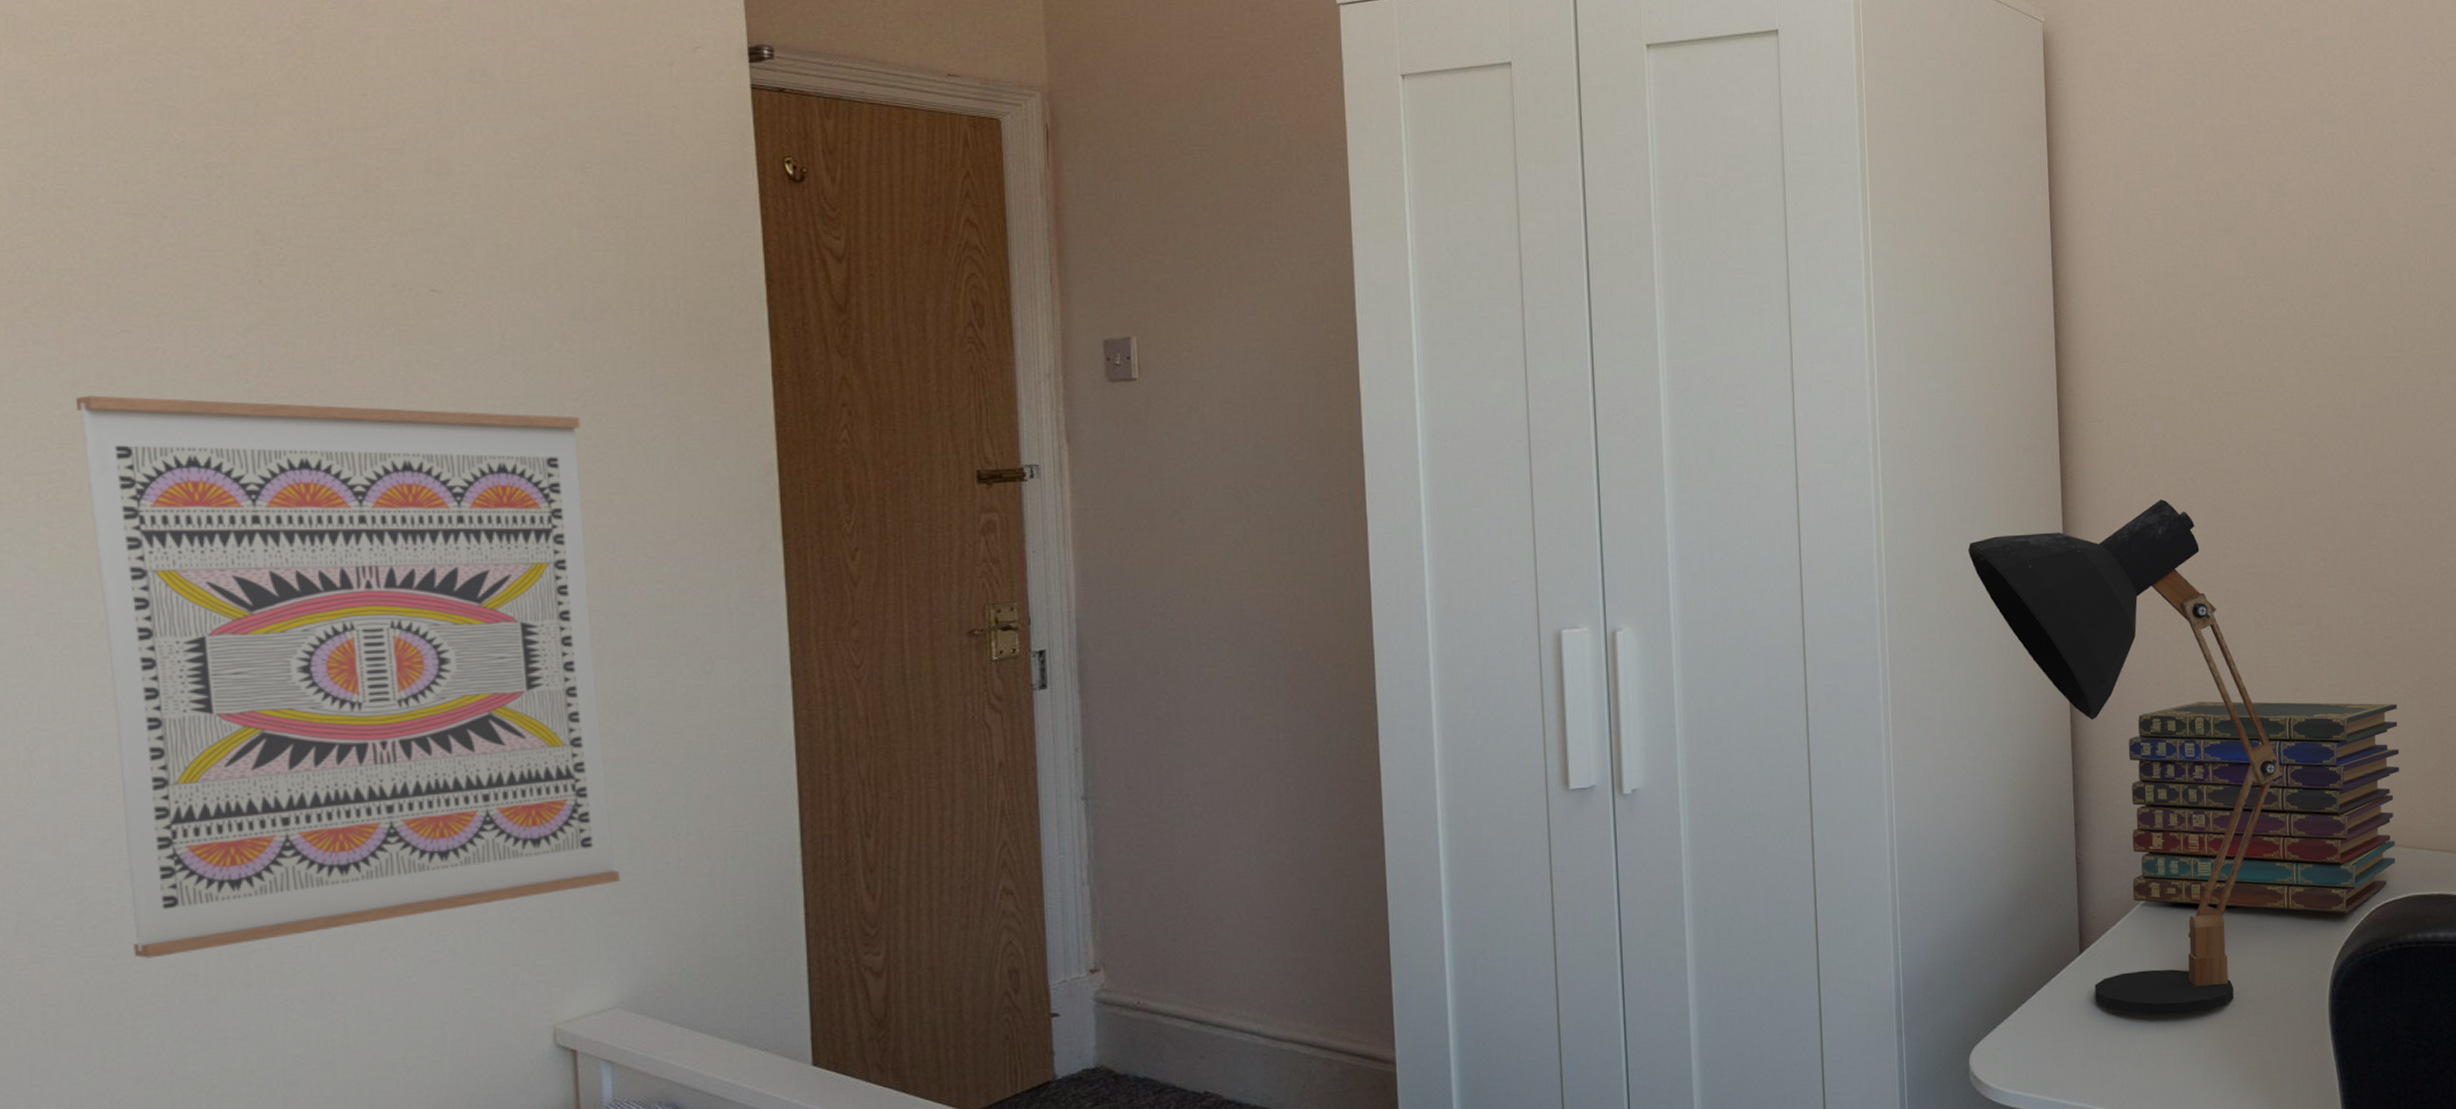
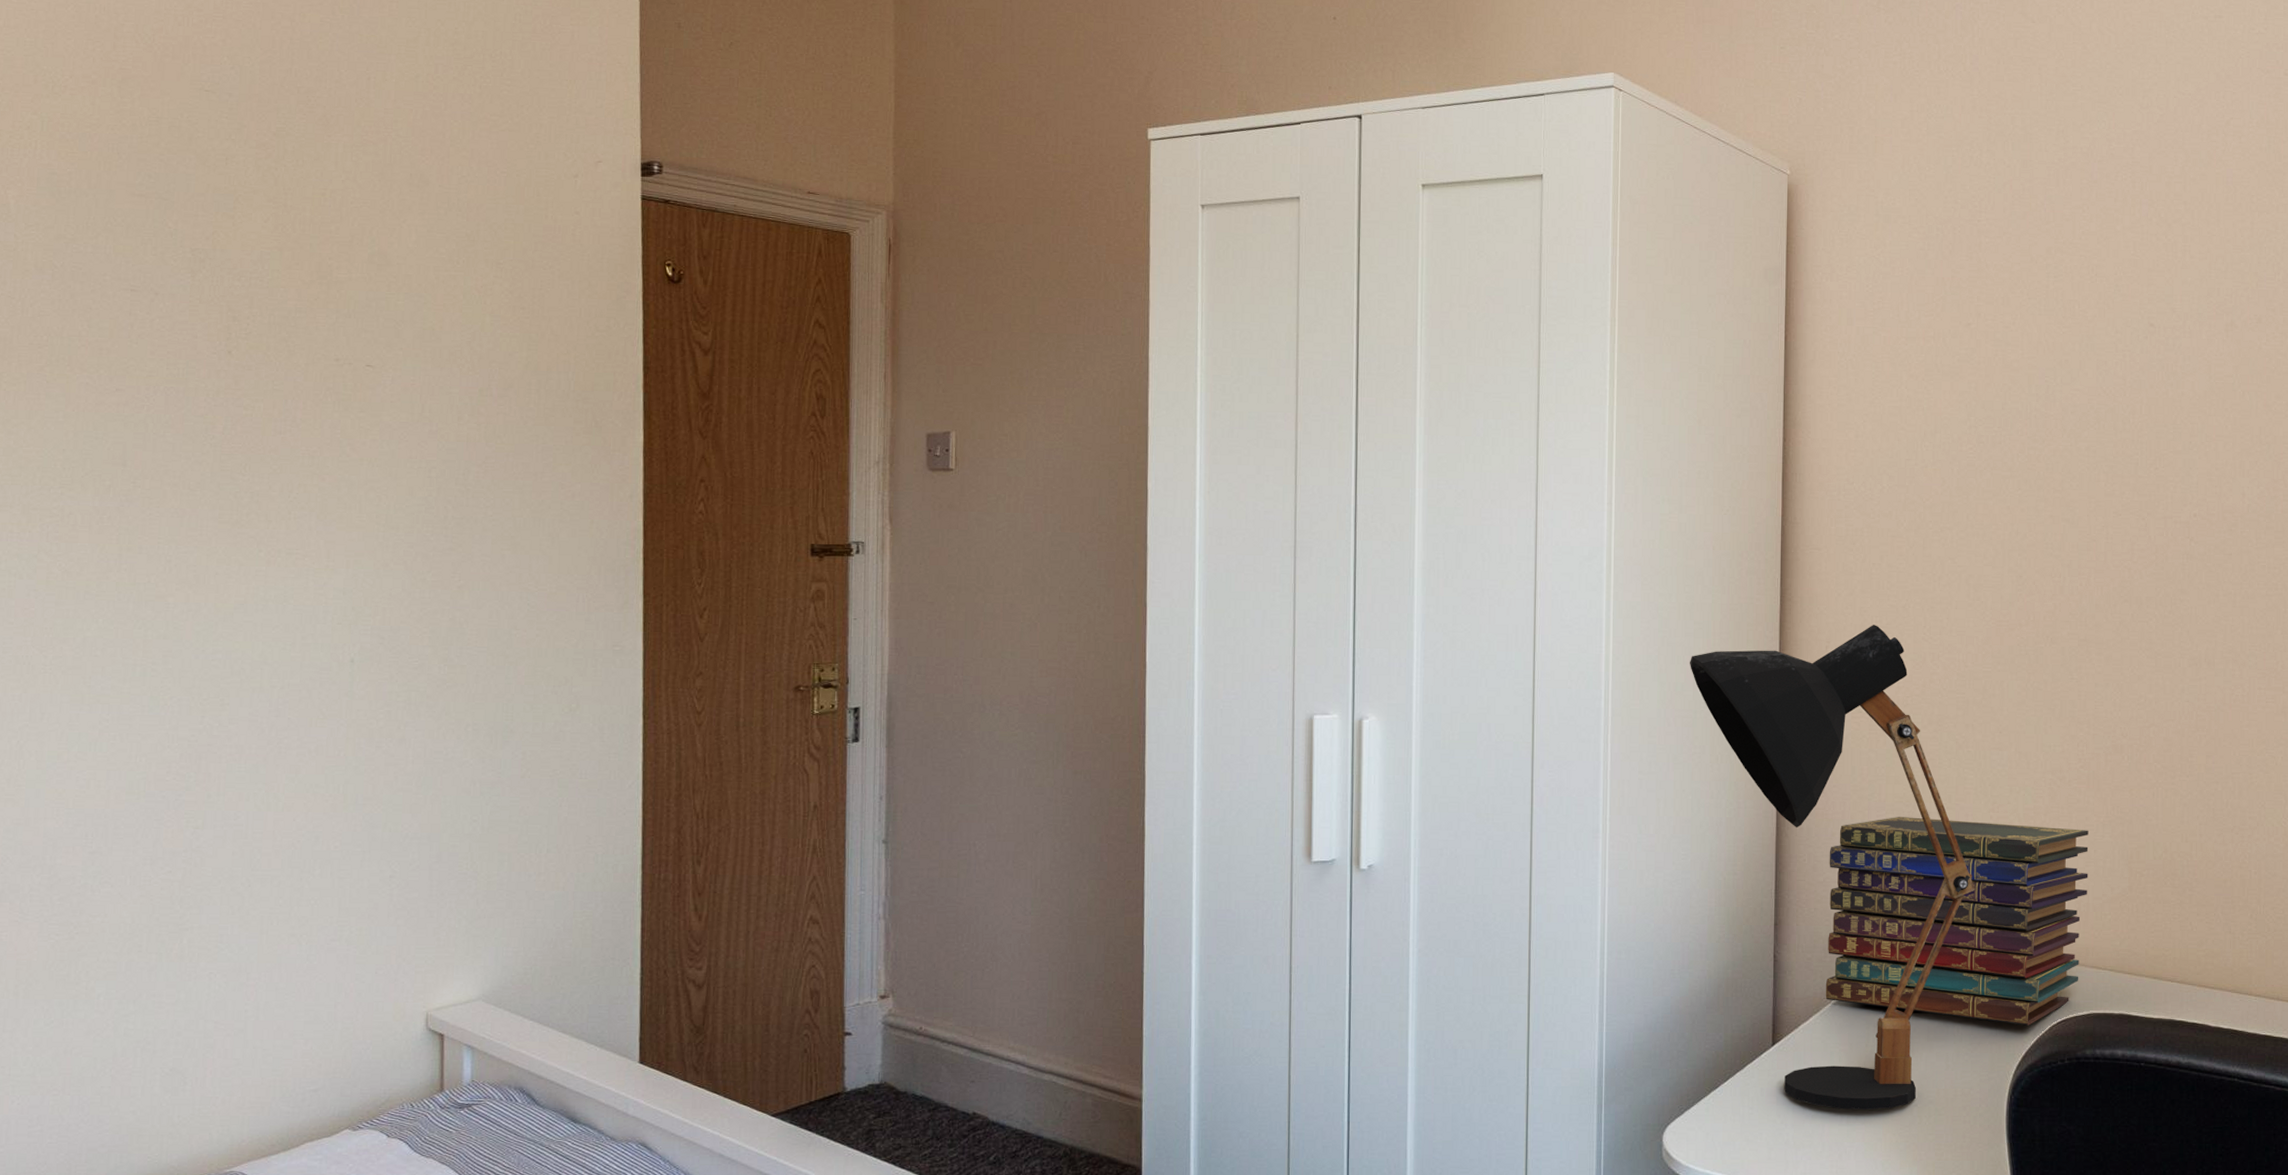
wall art: present [75,395,620,959] -> none [75,444,489,929]

